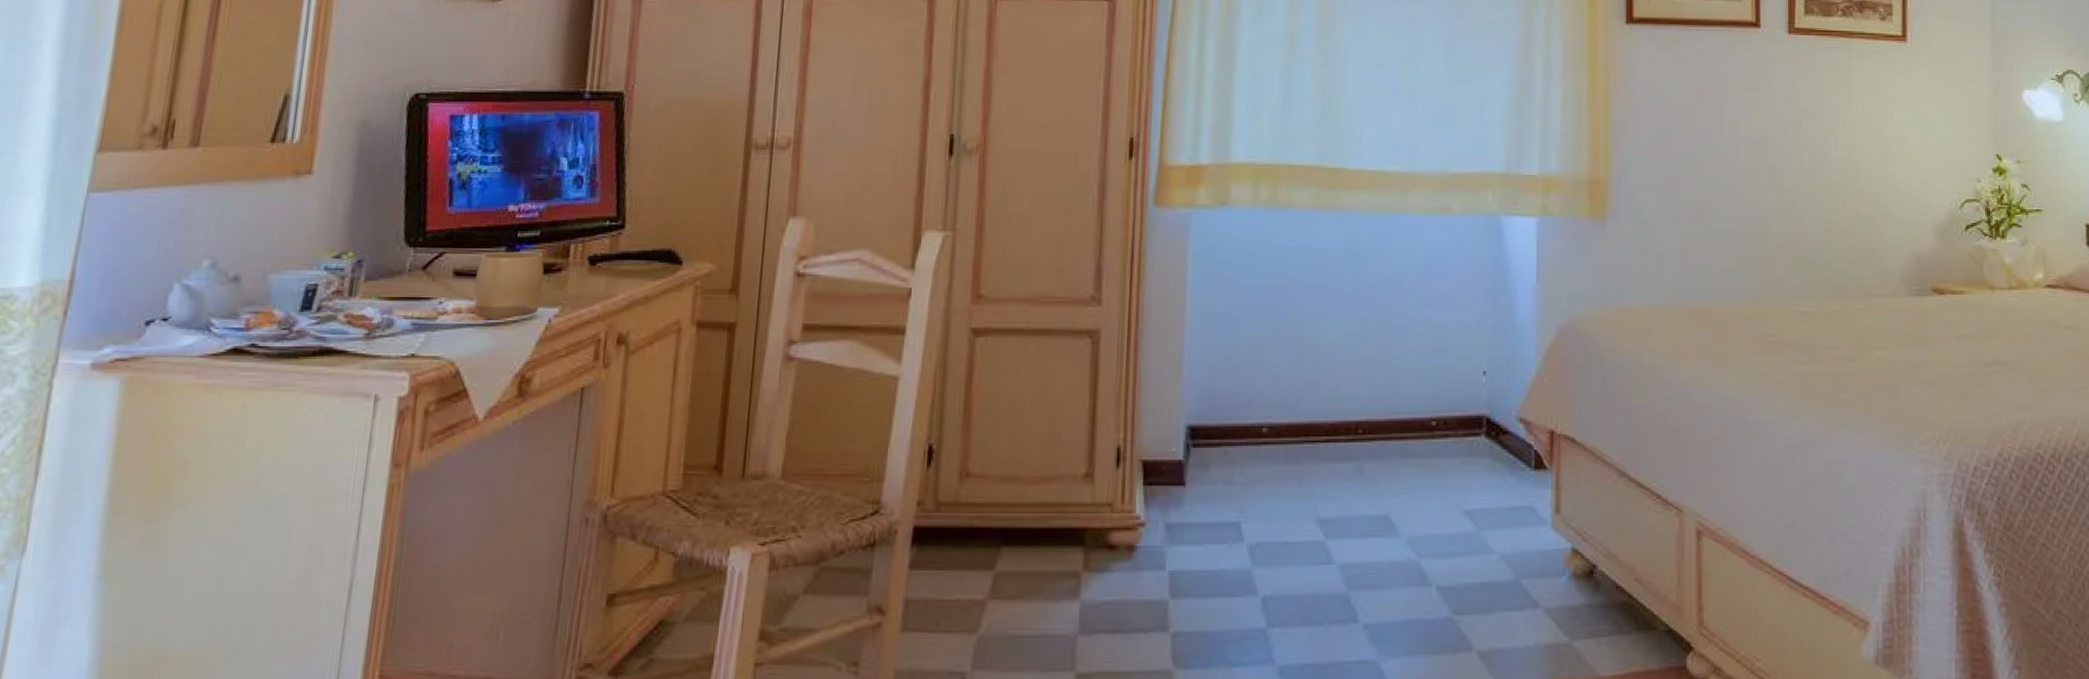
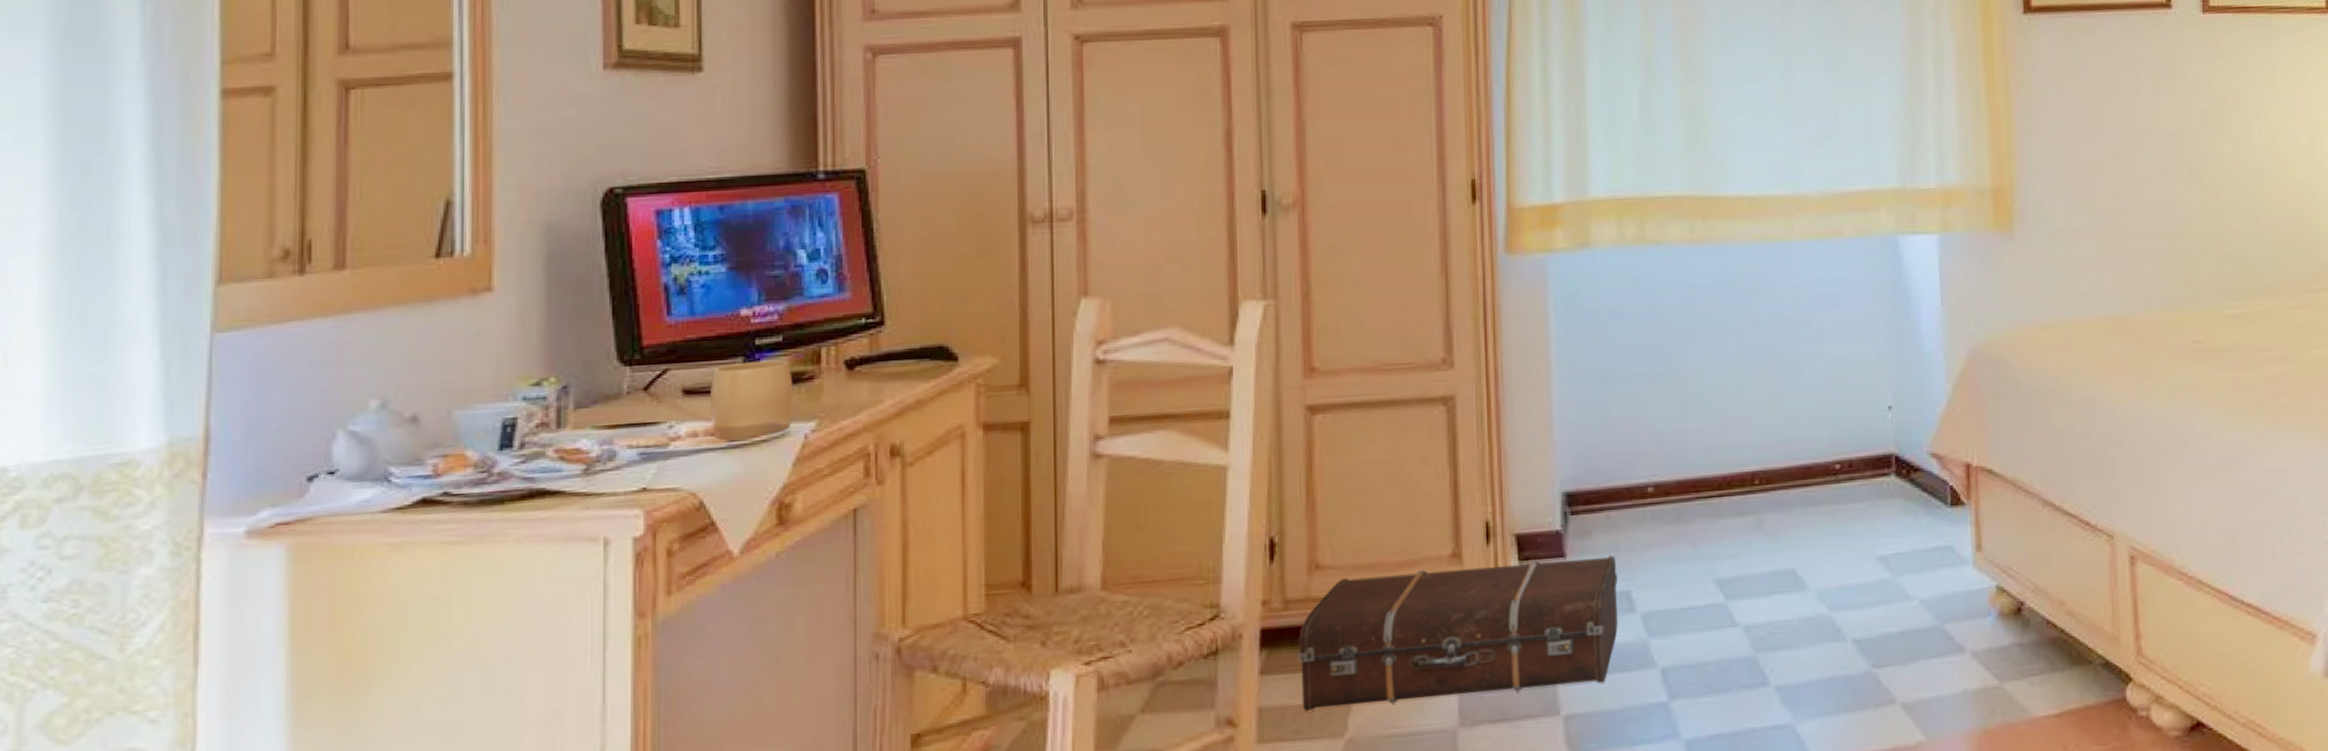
suitcase: none [943,486,1230,607] -> present [1298,555,1618,711]

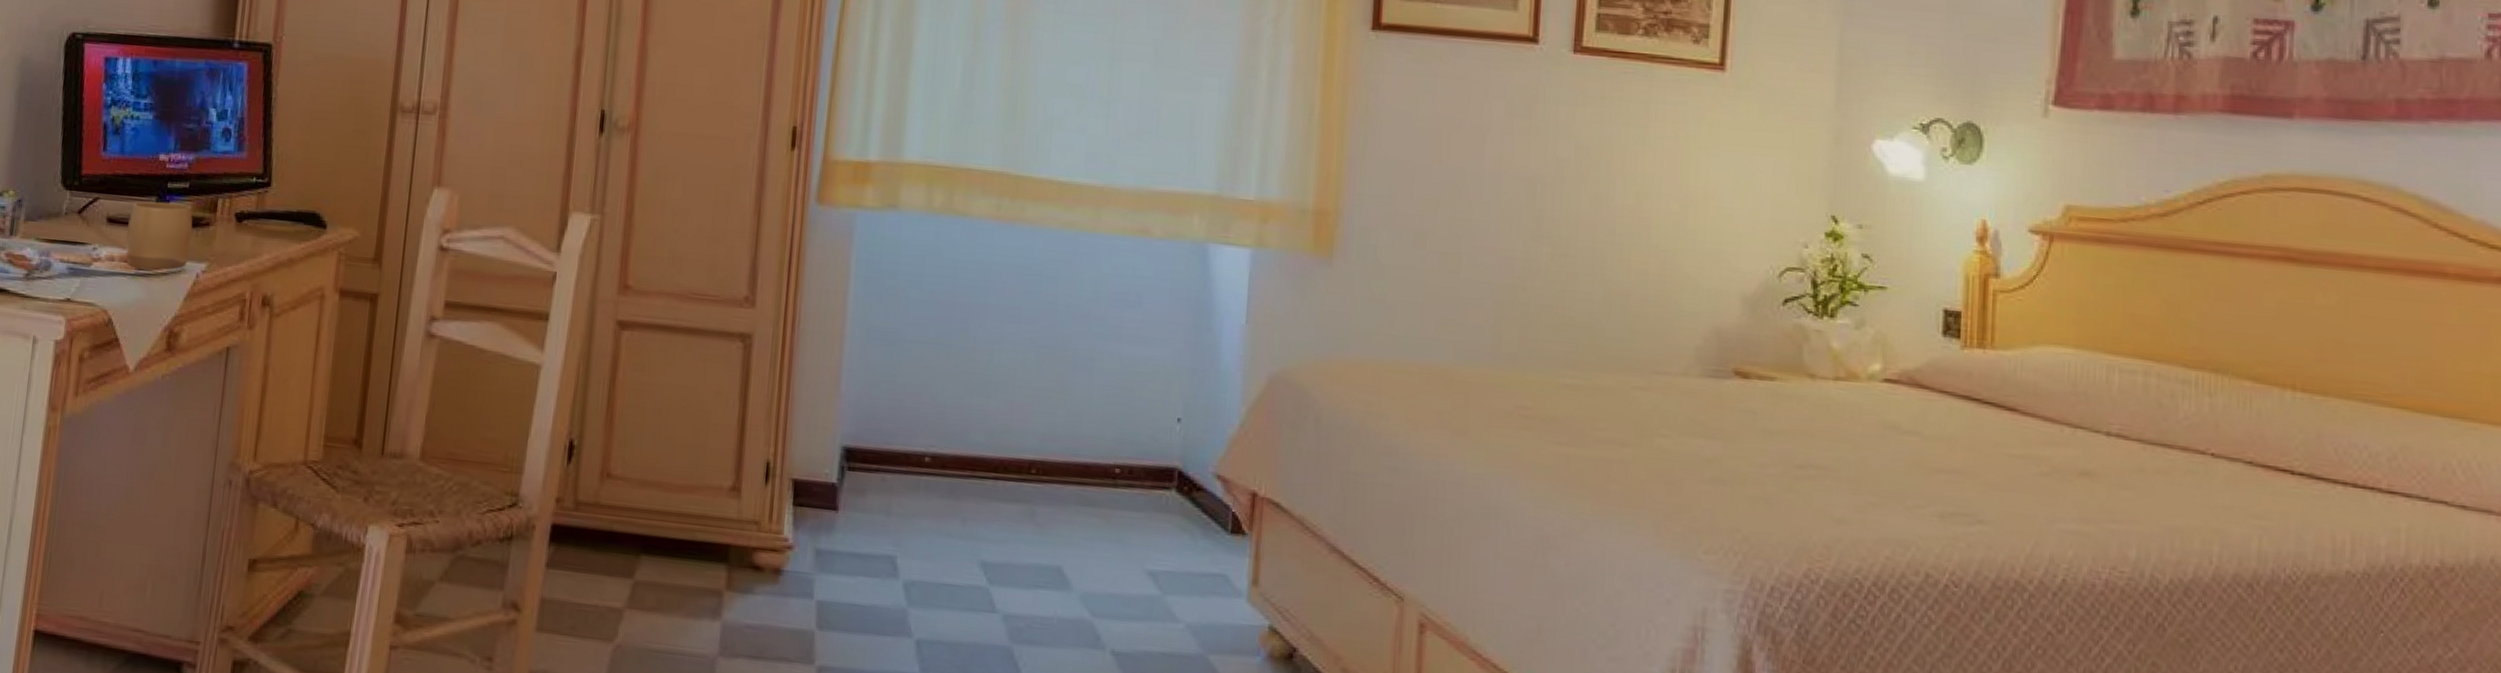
suitcase: present [1298,555,1618,711] -> none [580,491,886,642]

